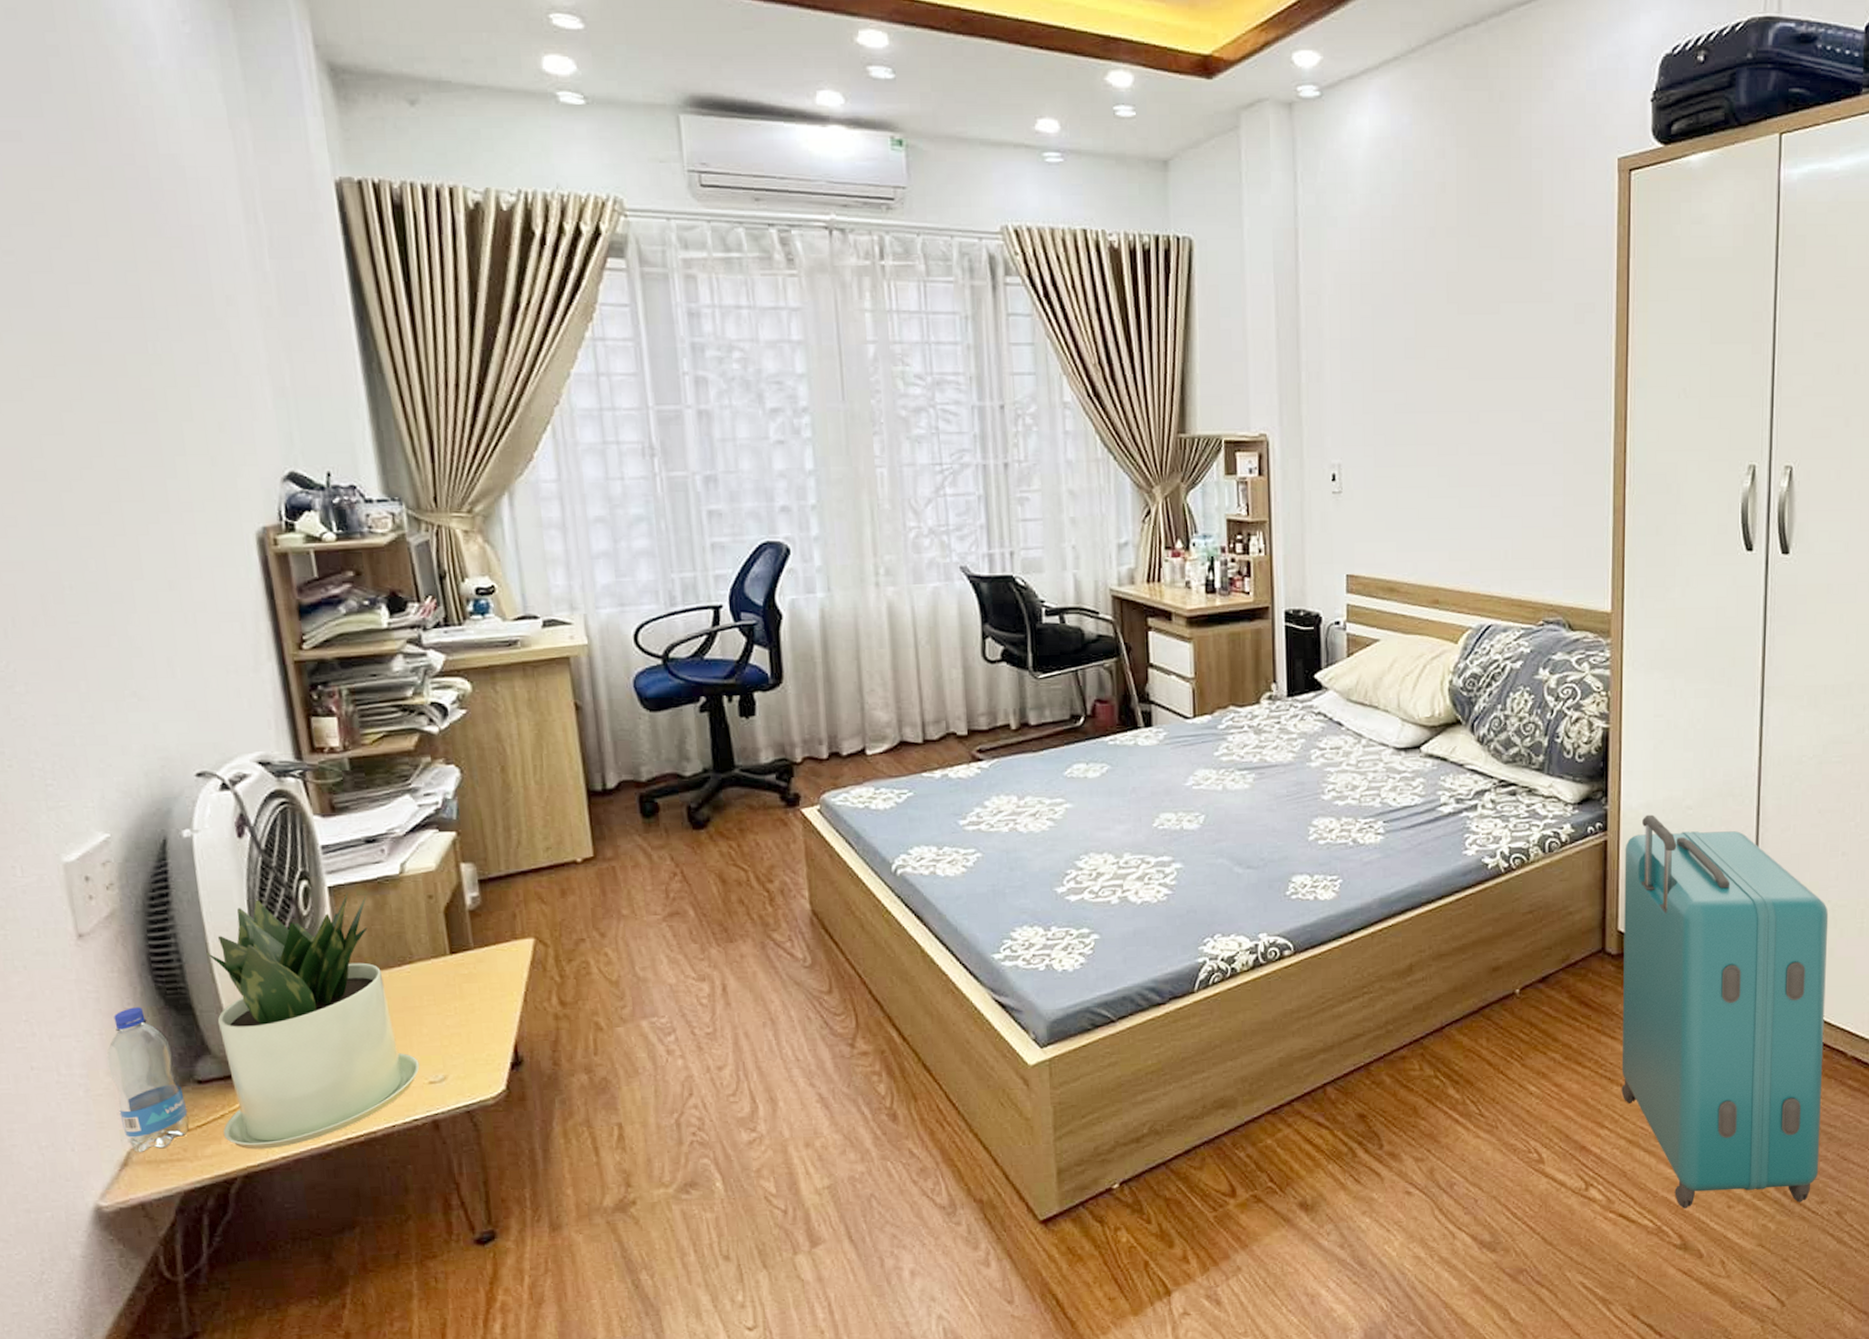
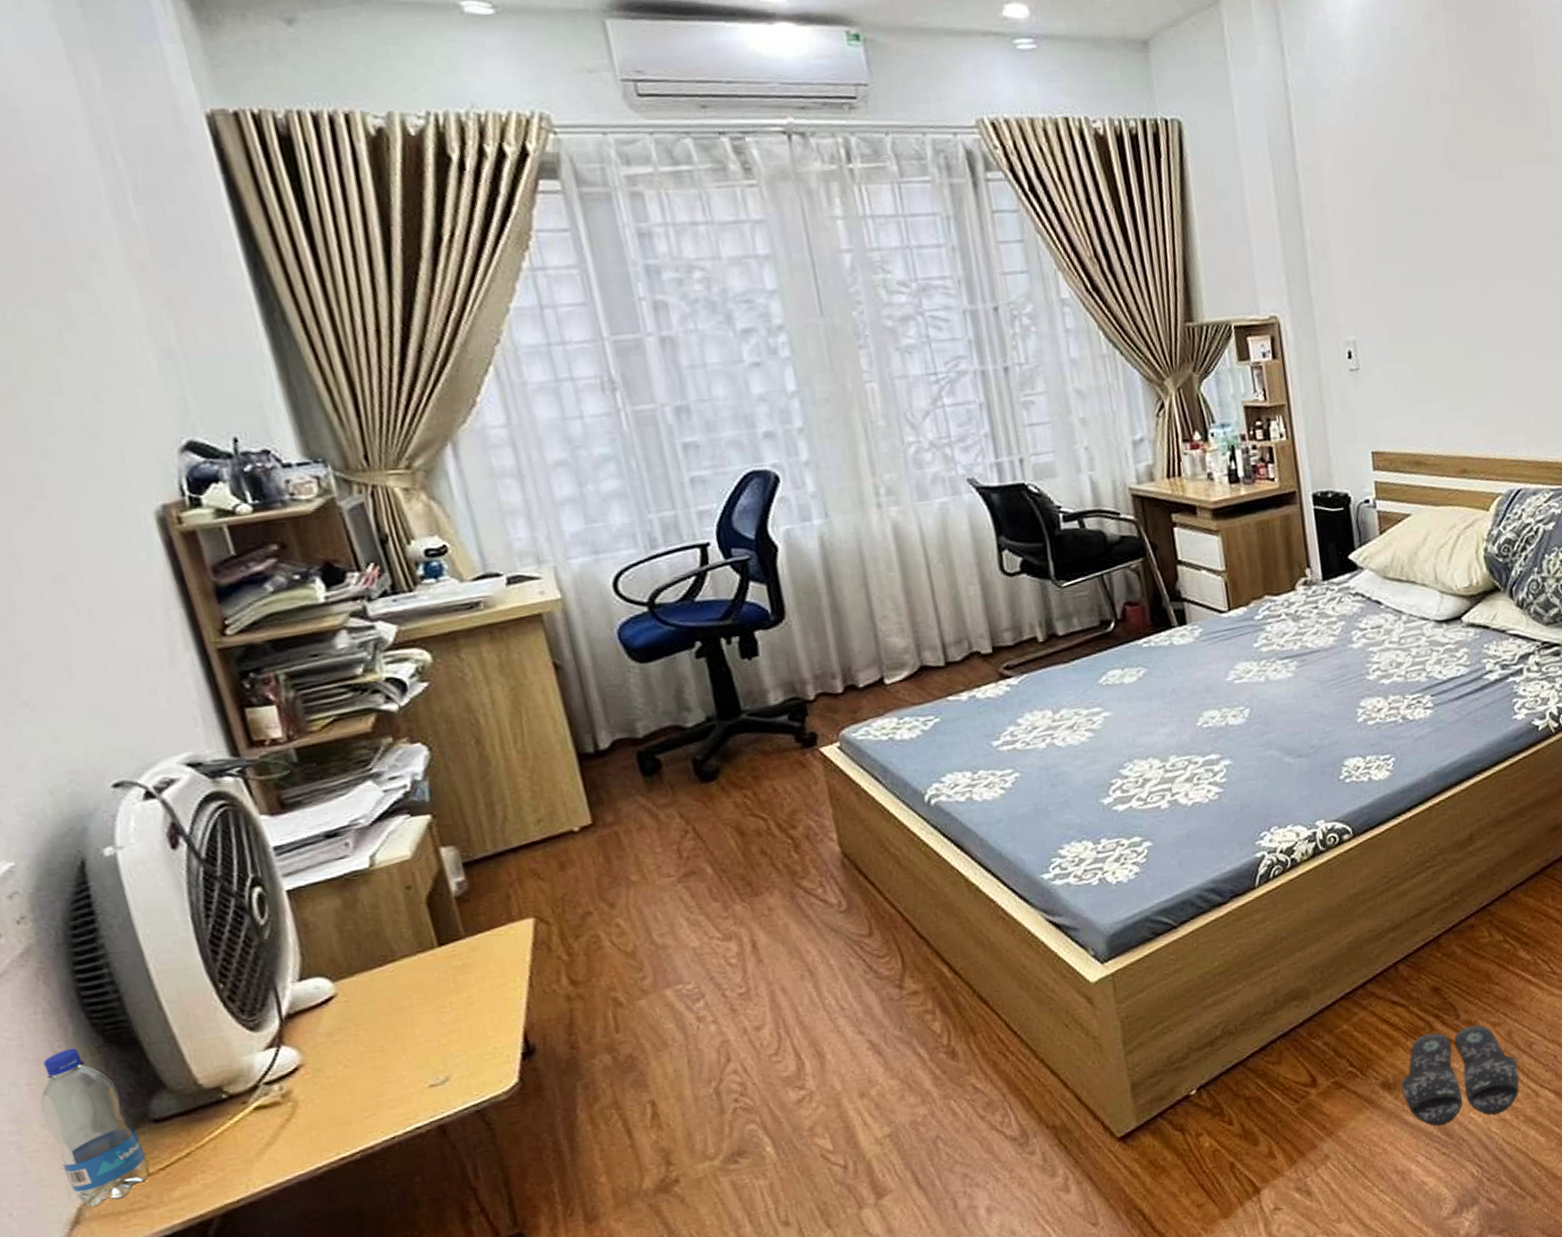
planter: present [207,892,420,1150] -> none [149,894,417,1186]
slippers: none [1319,1157,1437,1254] -> present [1401,1025,1519,1126]

